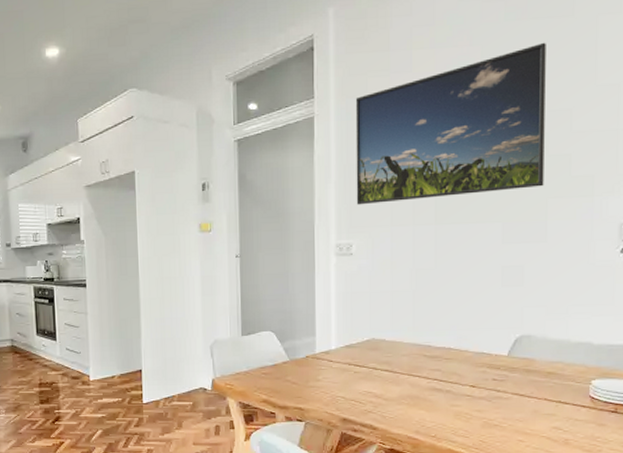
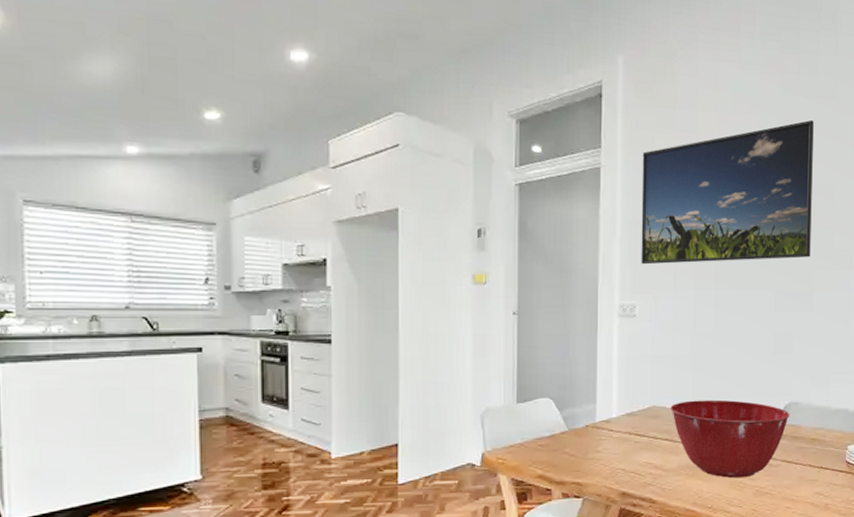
mixing bowl: none [390,332,522,410] -> present [670,399,790,479]

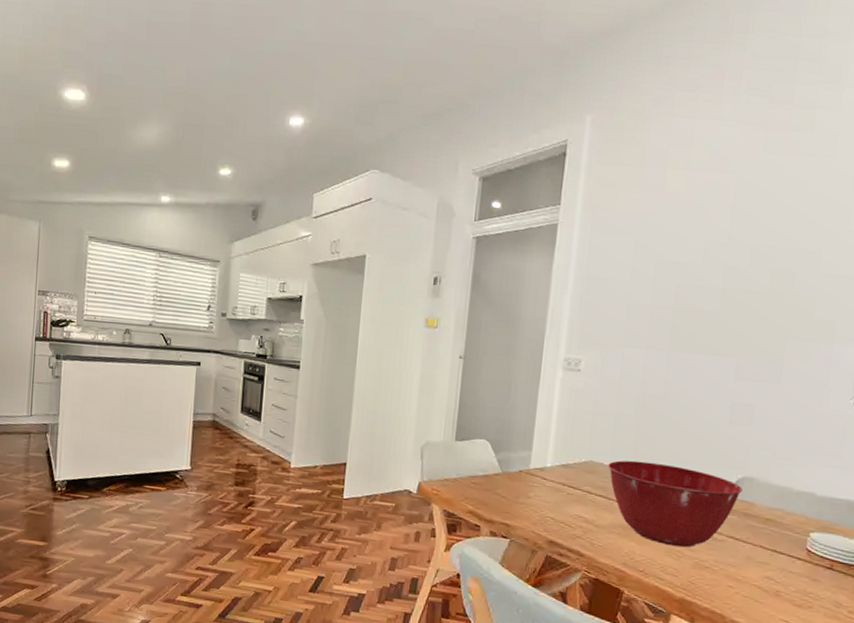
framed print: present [641,119,814,265] -> none [590,179,803,326]

